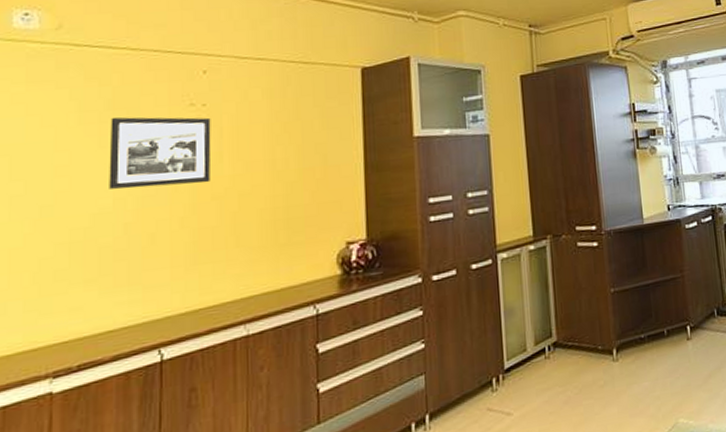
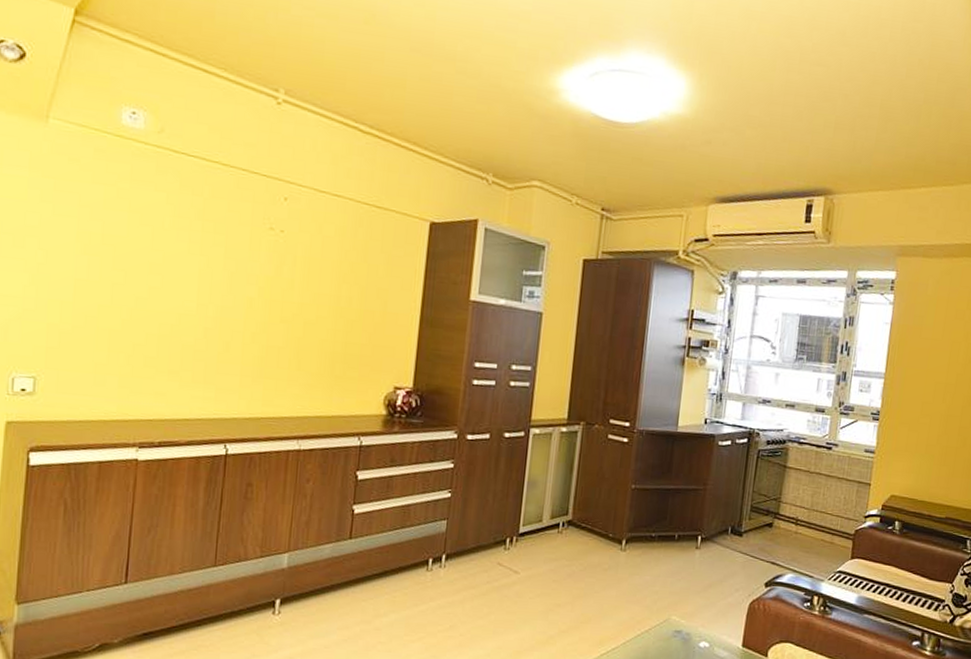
picture frame: present [109,117,211,189] -> none [194,228,287,306]

